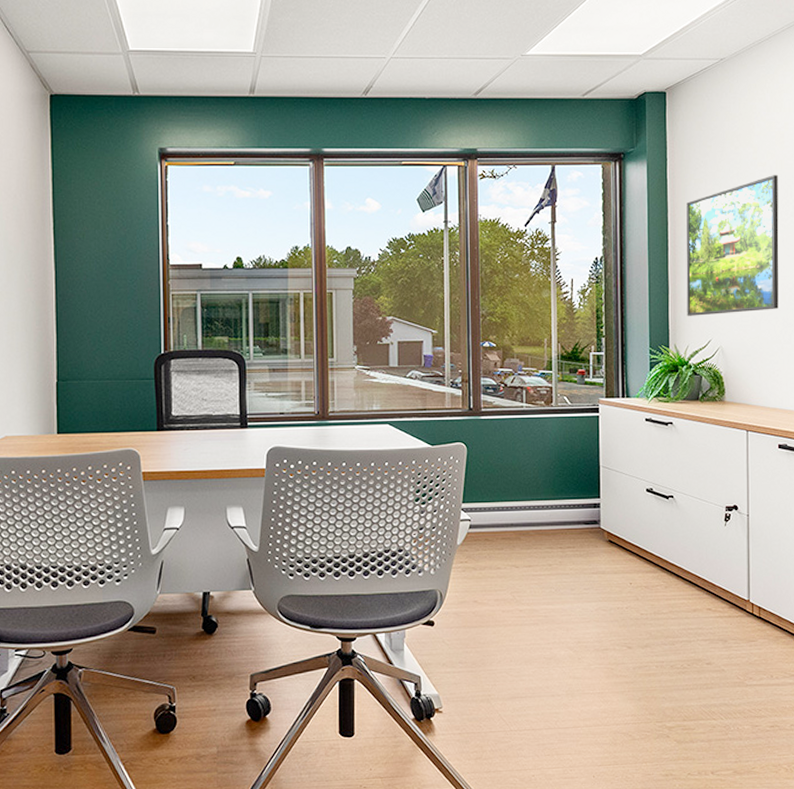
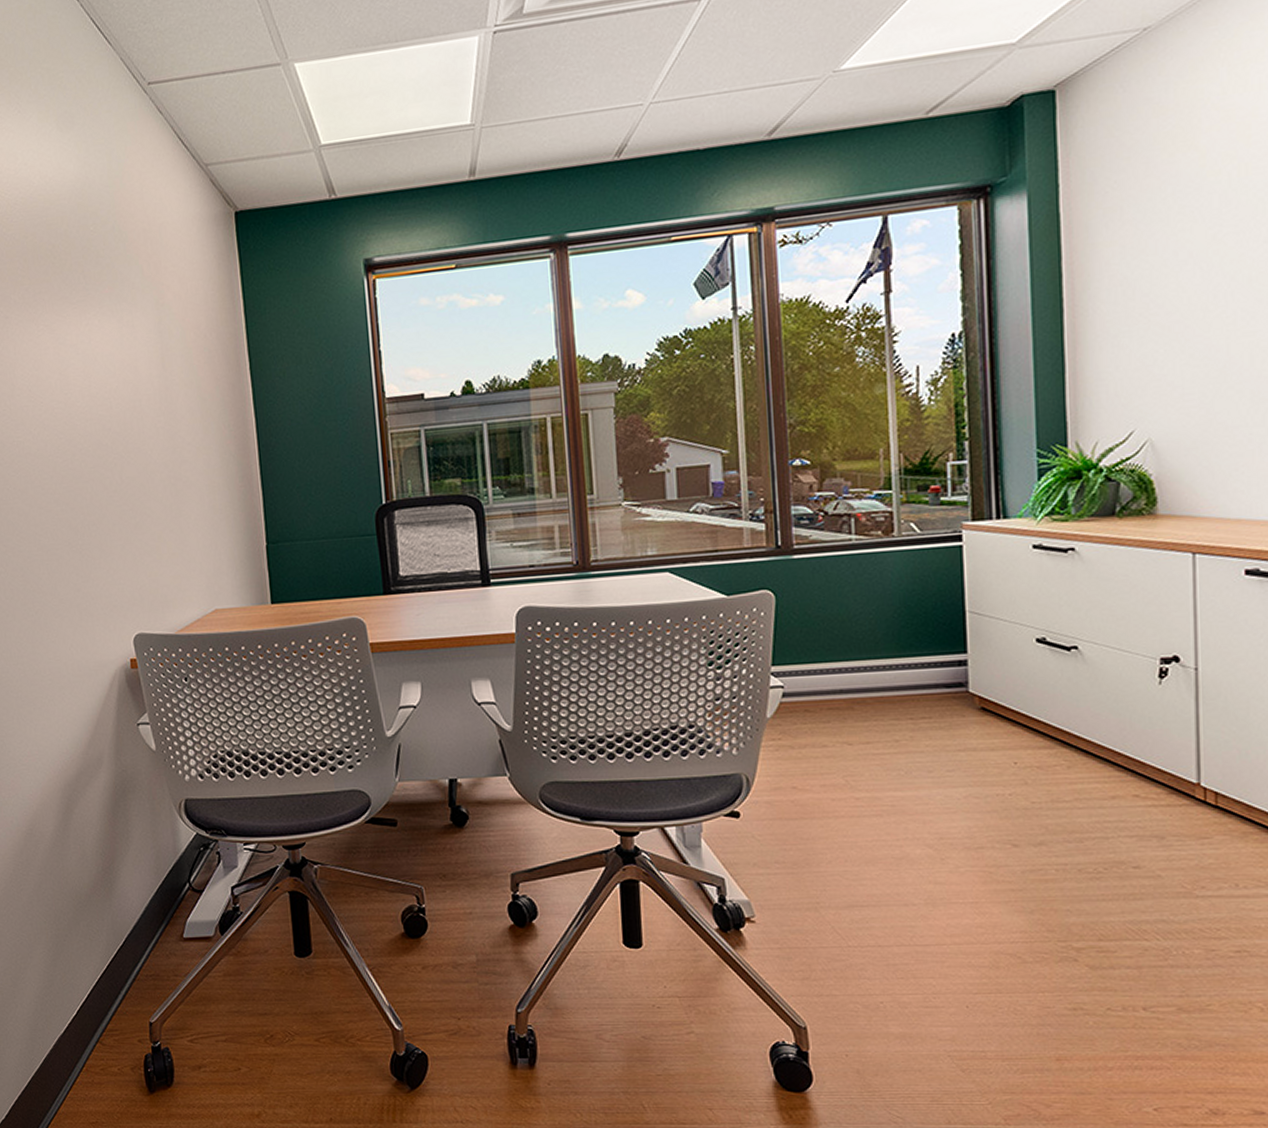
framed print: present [686,175,779,316] -> none [1091,186,1244,401]

